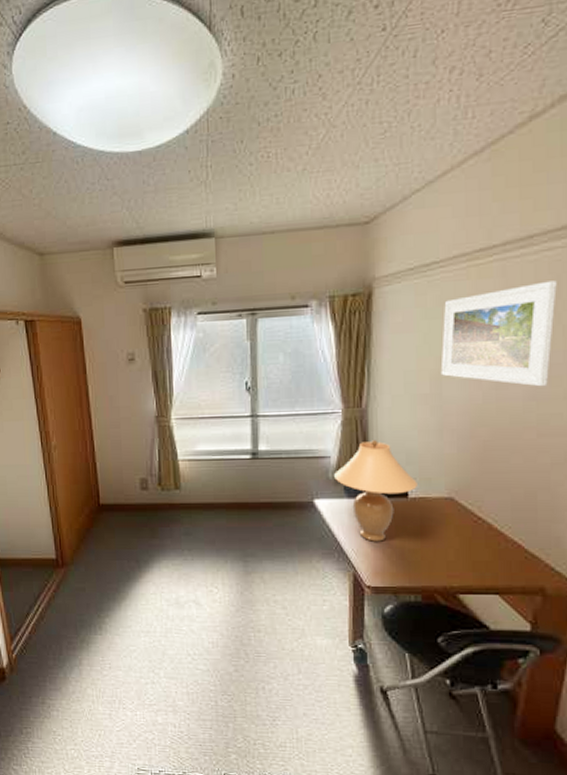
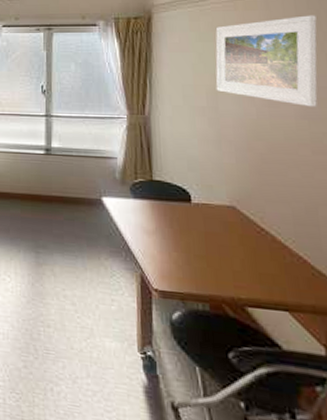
table lamp: present [334,440,417,542] -> none [121,145,200,244]

